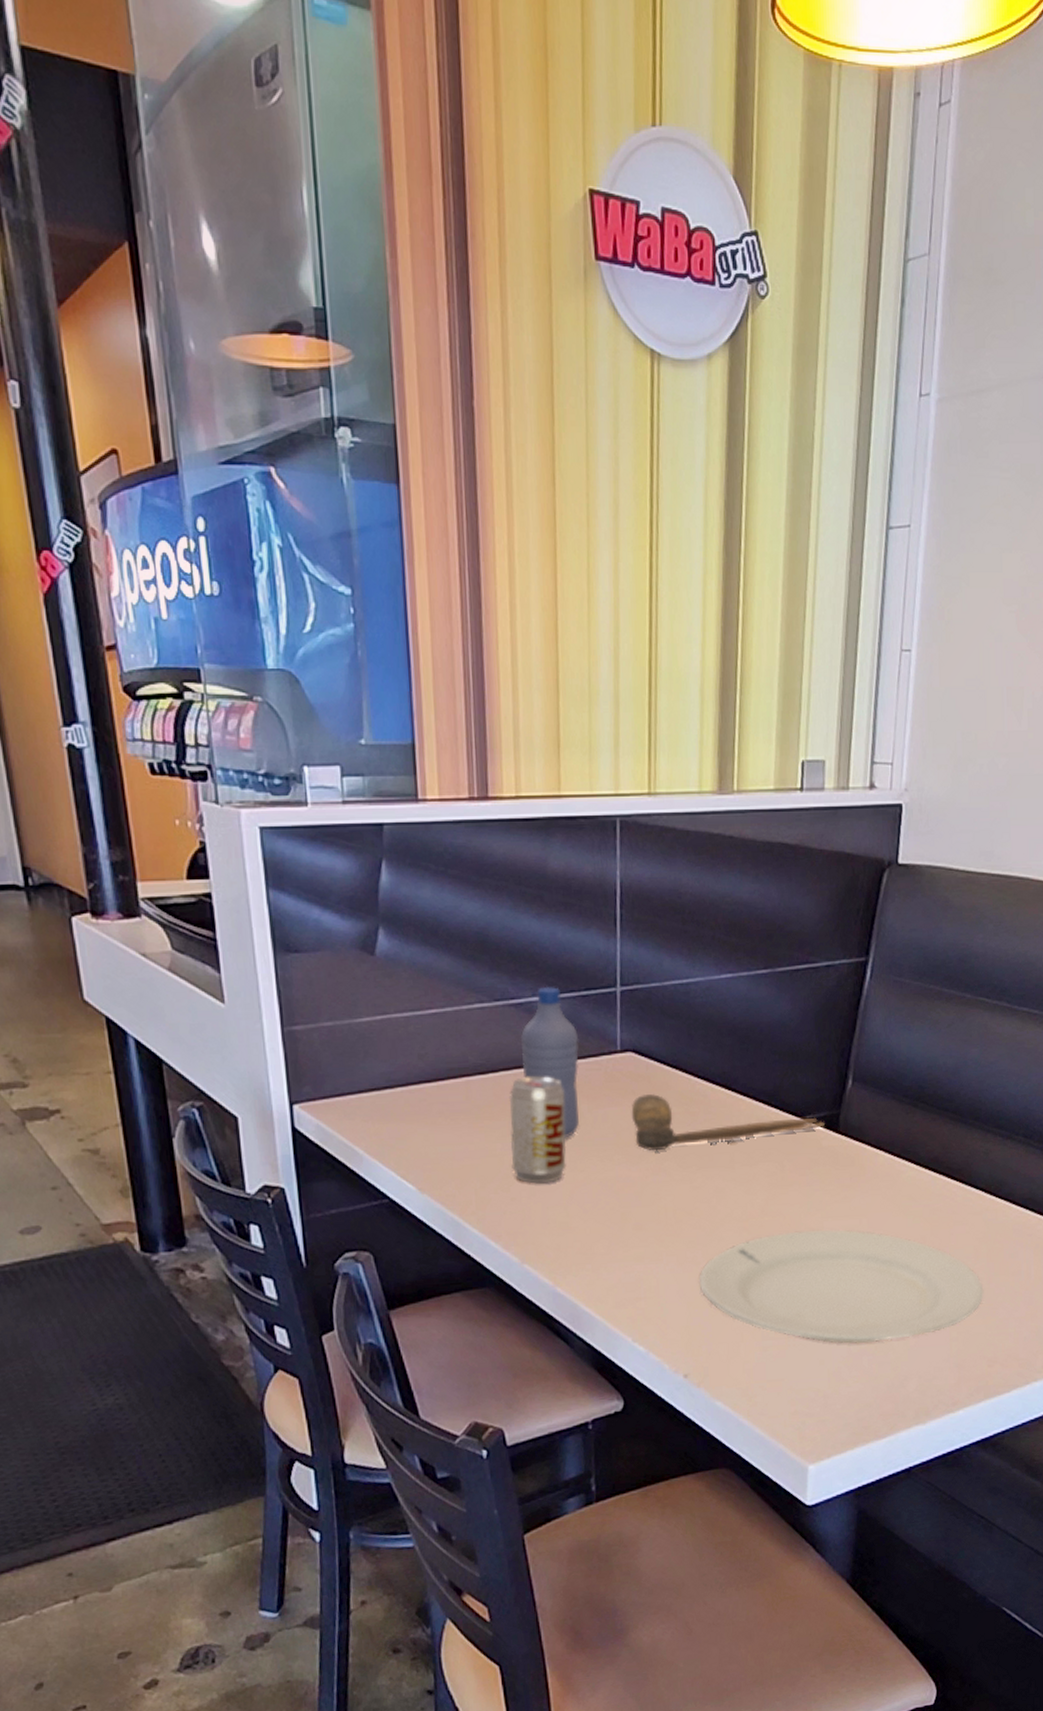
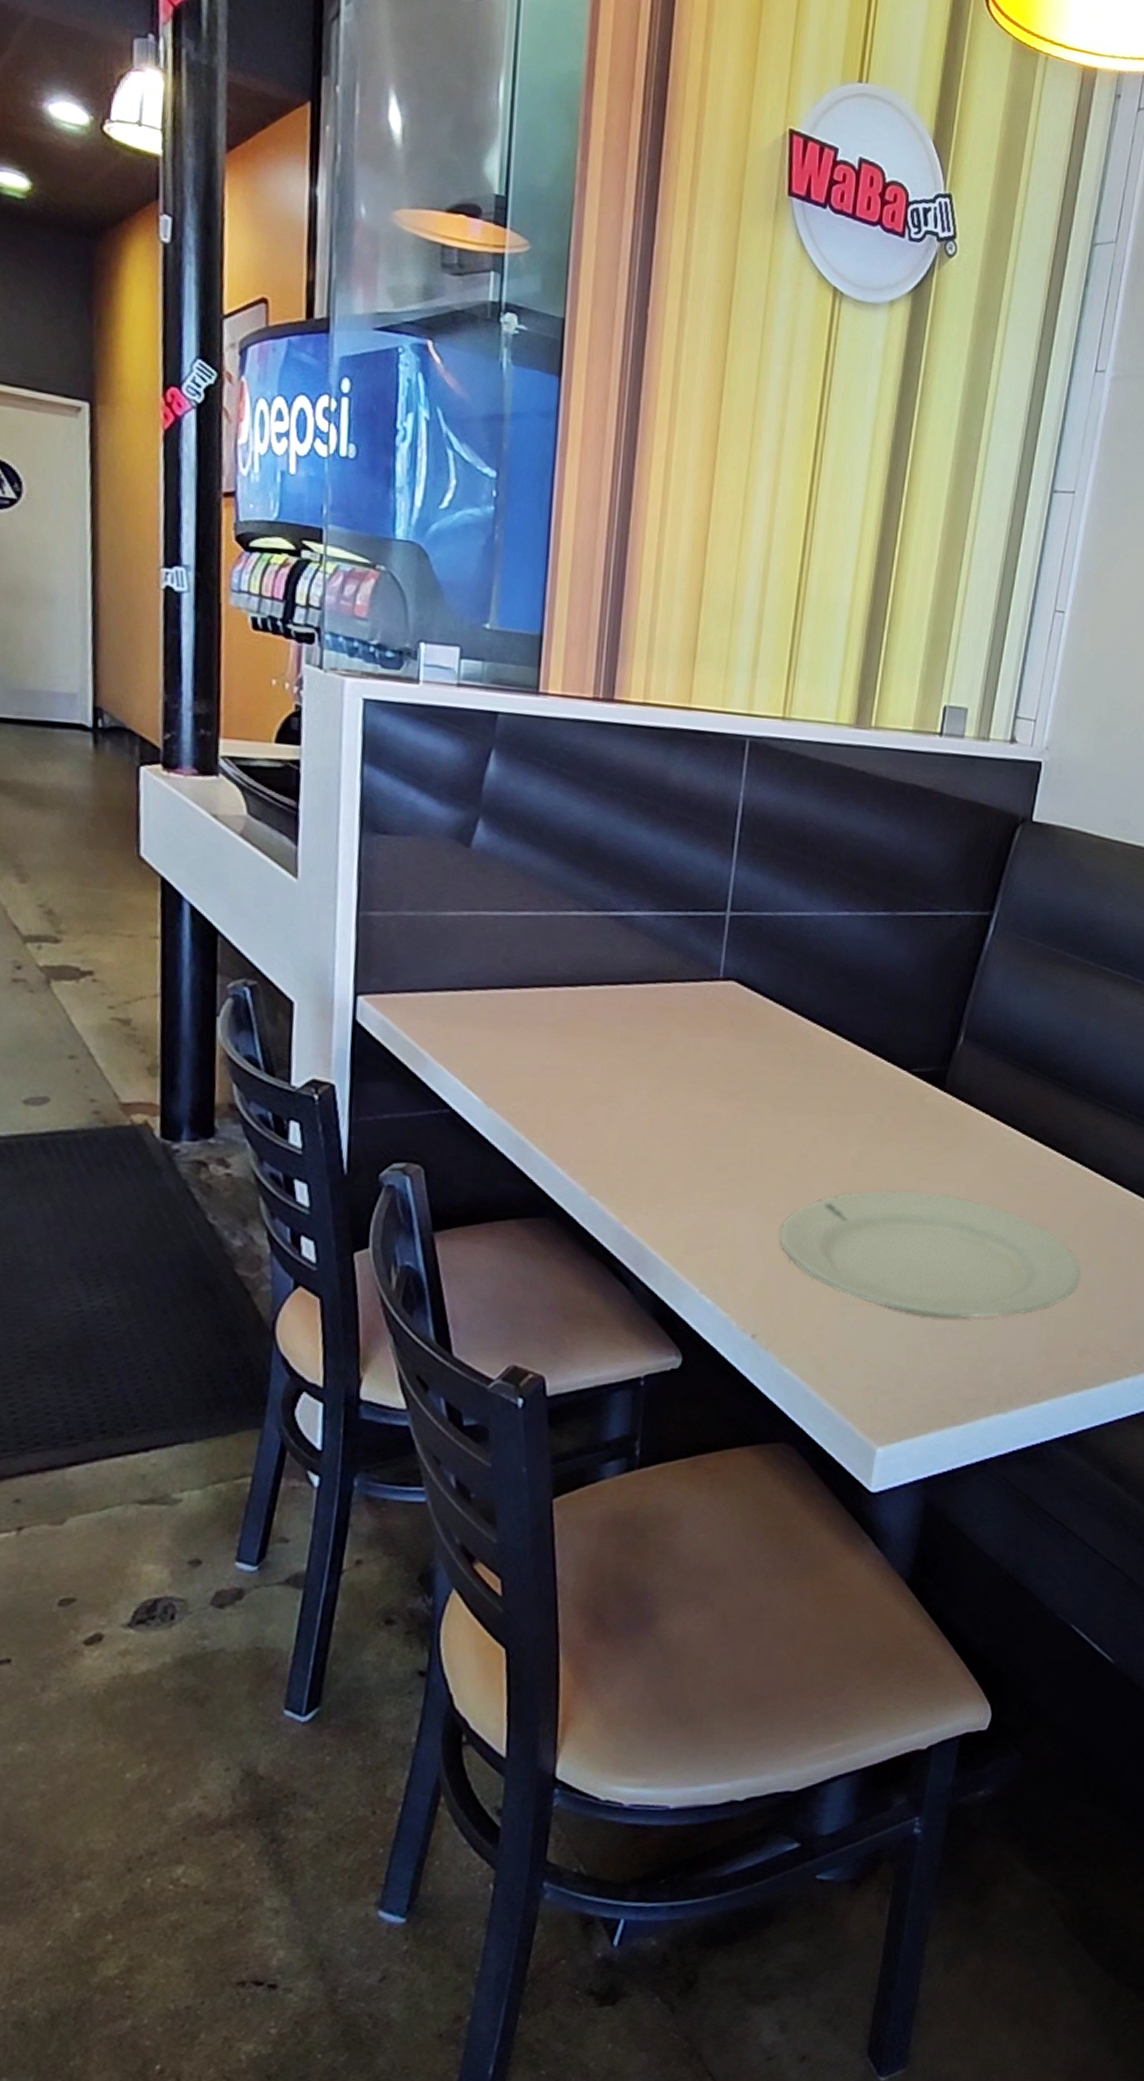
beverage can: present [509,1076,567,1184] -> none [590,994,658,1111]
water bottle: present [520,986,579,1138] -> none [615,901,680,1065]
spoon: present [631,1094,825,1150] -> none [726,1027,931,1090]

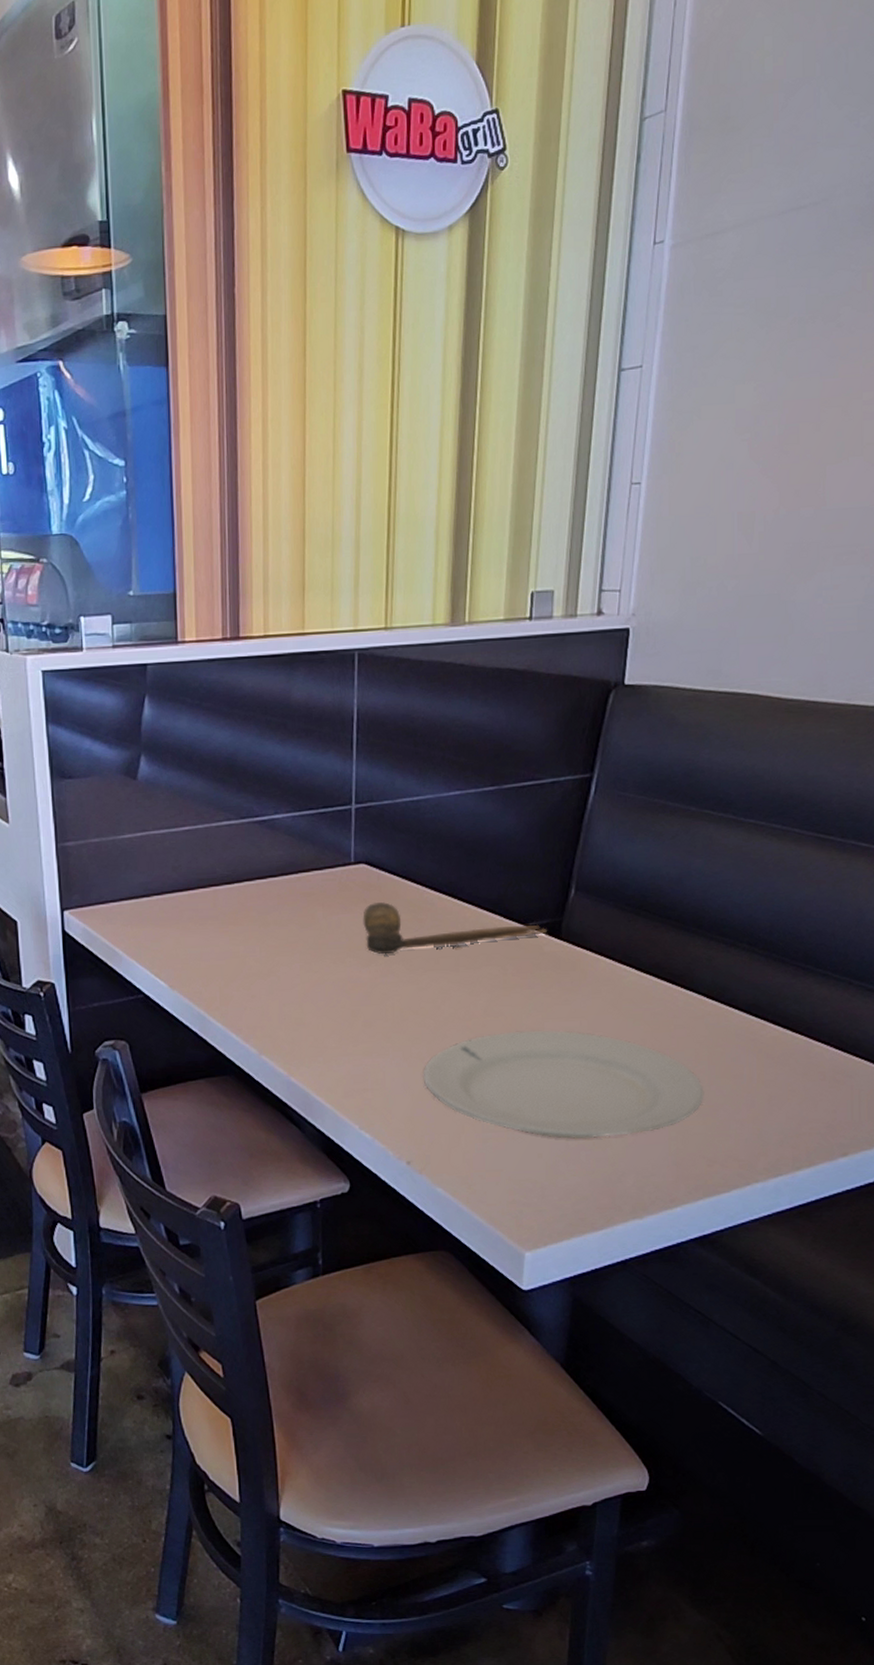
spoon: none [726,1027,931,1090] -> present [363,902,547,954]

